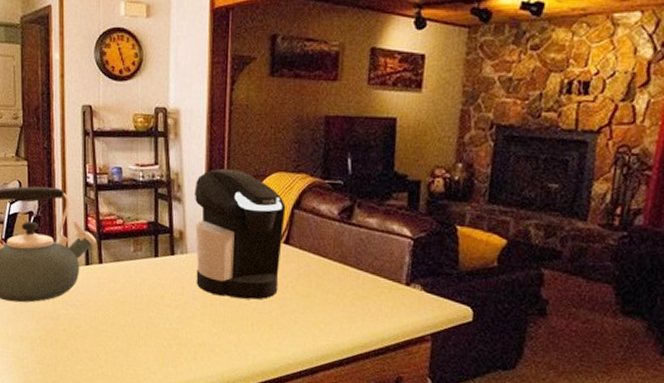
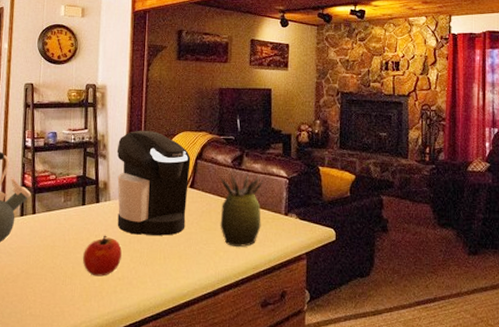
fruit: none [156,293,202,340] -> present [82,235,122,277]
succulent plant: none [321,227,380,320] -> present [219,173,264,247]

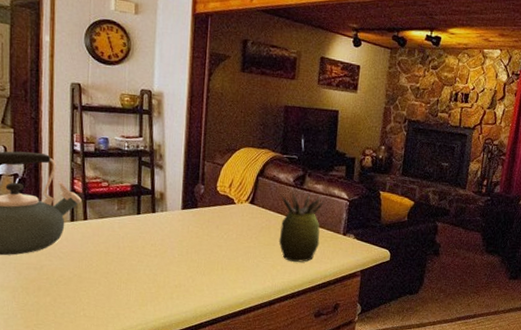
fruit: present [82,235,122,277] -> none [137,244,179,283]
coffee maker: present [116,130,191,236] -> none [174,142,252,248]

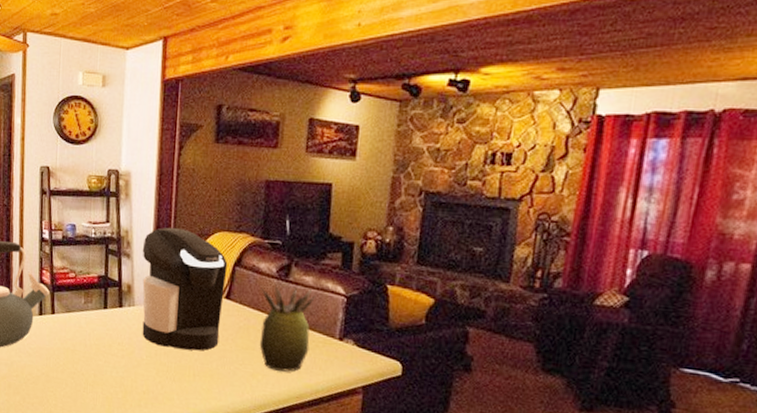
coffee maker: none [174,142,252,248] -> present [142,227,228,351]

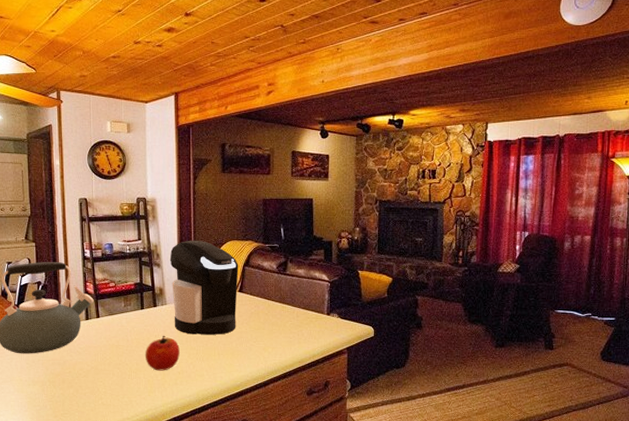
fruit: none [104,343,147,388] -> present [144,335,180,371]
succulent plant: present [259,284,315,372] -> none [266,278,307,343]

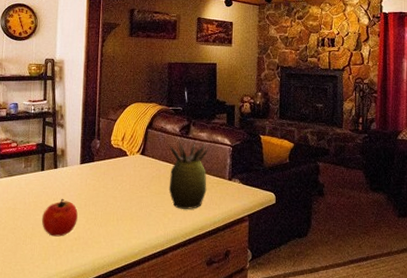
coffee maker: present [169,240,239,335] -> none [73,101,142,199]
succulent plant: none [266,278,307,343] -> present [168,141,209,209]

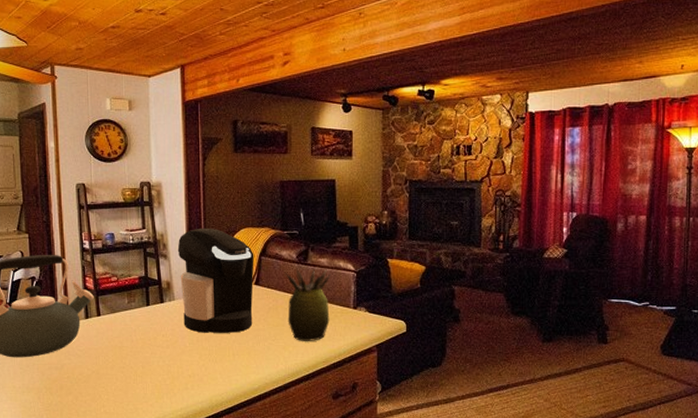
fruit: present [41,198,78,237] -> none [151,334,190,374]
coffee maker: none [73,101,142,199] -> present [177,227,254,333]

